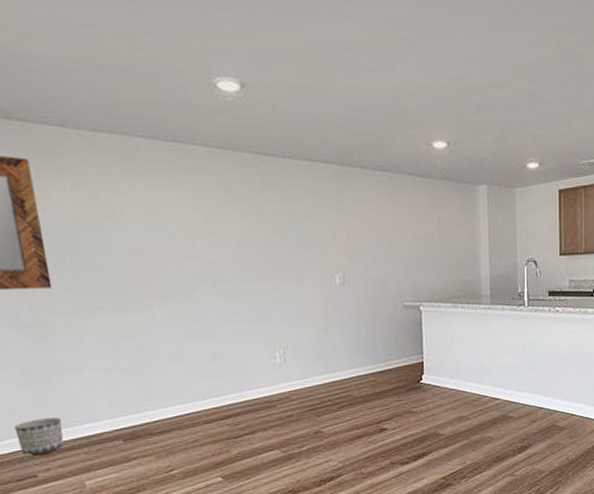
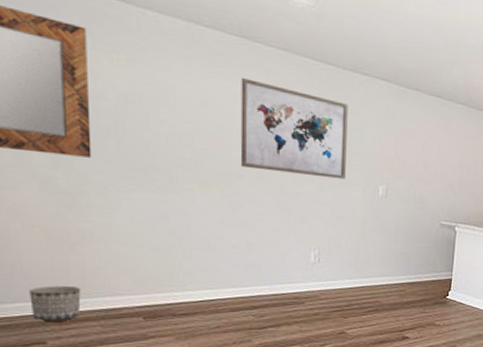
wall art: none [182,184,300,276] -> present [240,78,348,180]

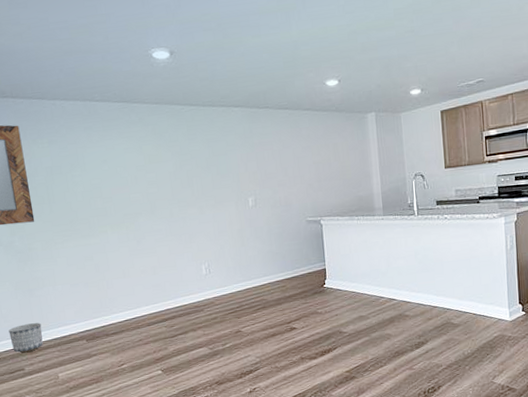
wall art: present [240,78,348,180] -> none [128,133,220,205]

